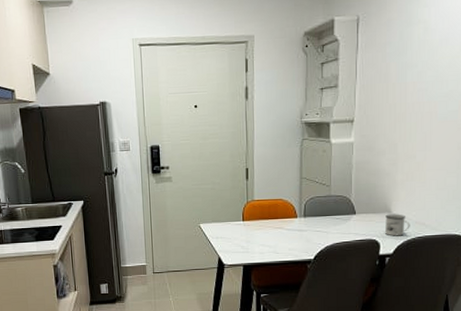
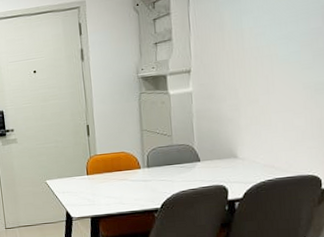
mug: present [385,214,410,236] -> none [231,158,259,181]

